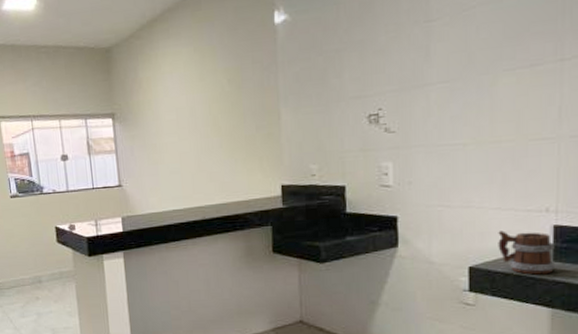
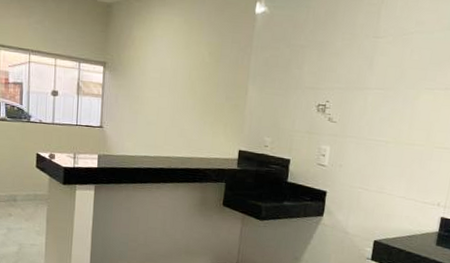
mug: present [498,230,556,275] -> none [398,215,439,255]

